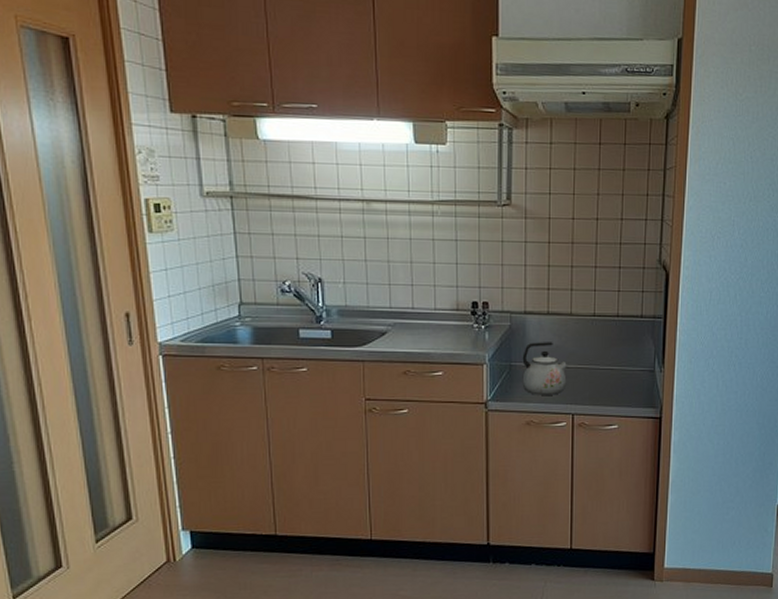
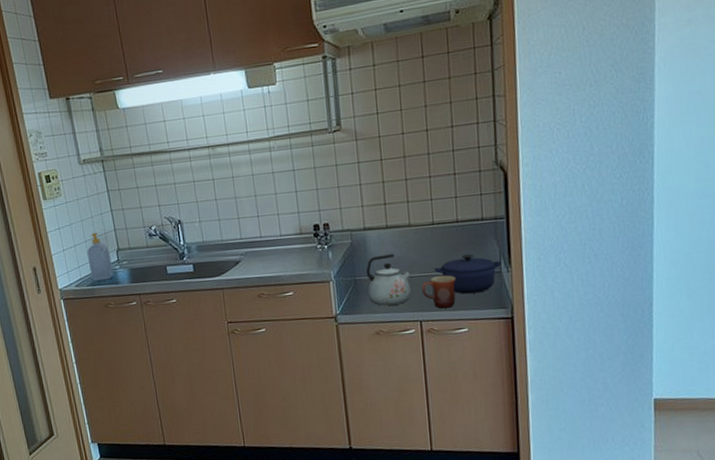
soap bottle: none [199,279,233,337] -> present [86,232,114,281]
mug: none [576,368,612,403] -> present [421,275,457,309]
cooking pot: none [590,350,655,390] -> present [434,254,501,294]

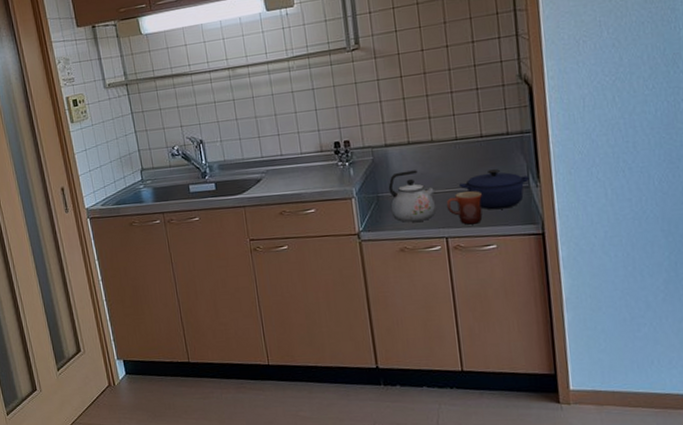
soap bottle: present [86,232,114,281] -> none [112,153,139,201]

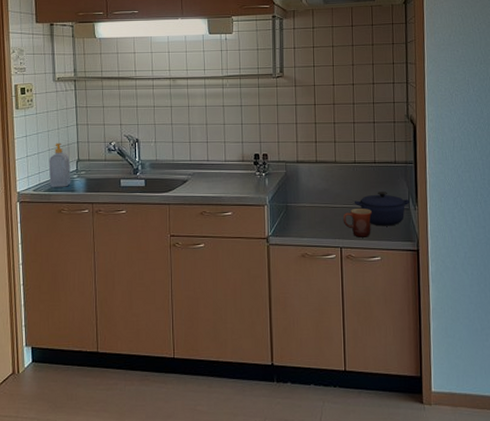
soap bottle: none [112,153,139,201] -> present [48,142,71,187]
kettle: present [388,170,437,223] -> none [296,185,335,231]

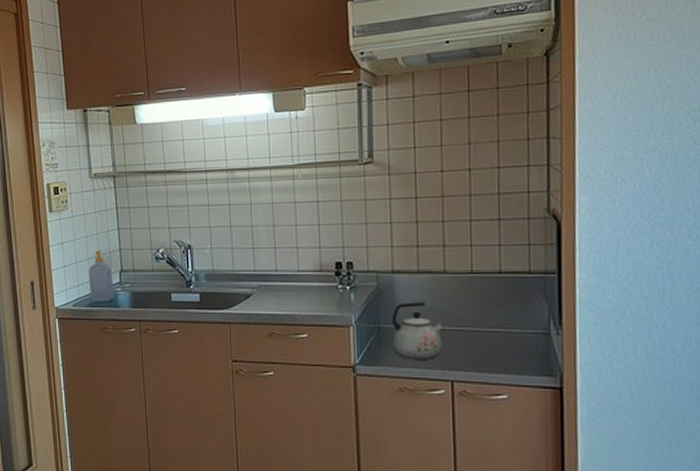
kettle: none [296,185,335,231] -> present [391,302,444,360]
mug: present [342,207,373,238] -> none [454,331,497,369]
cooking pot: present [354,192,410,226] -> none [470,311,550,356]

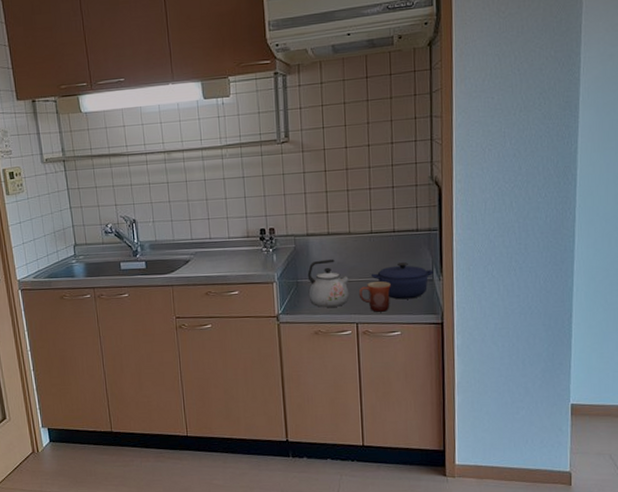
soap bottle: present [88,250,115,302] -> none [45,227,71,274]
mug: none [454,331,497,369] -> present [358,281,392,312]
cooking pot: none [470,311,550,356] -> present [370,262,434,300]

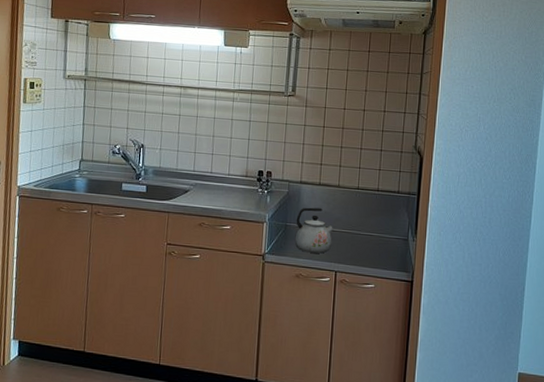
mug: present [358,281,392,312] -> none [340,234,371,264]
cooking pot: present [370,262,434,300] -> none [353,220,409,255]

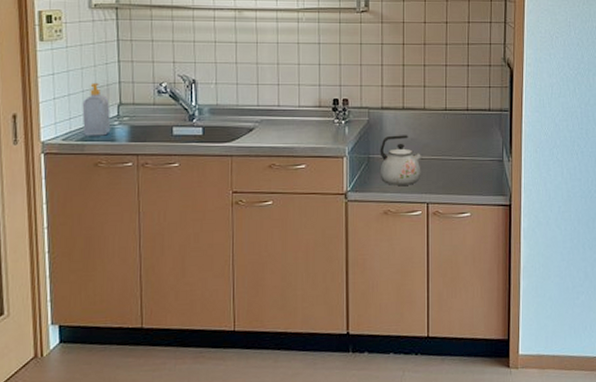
soap bottle: none [51,140,74,186] -> present [82,82,111,136]

